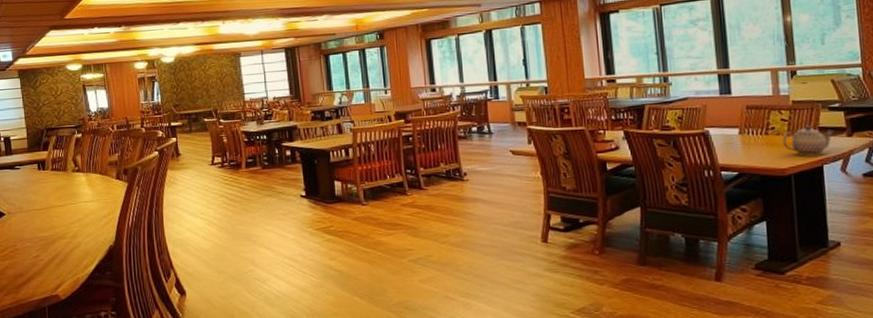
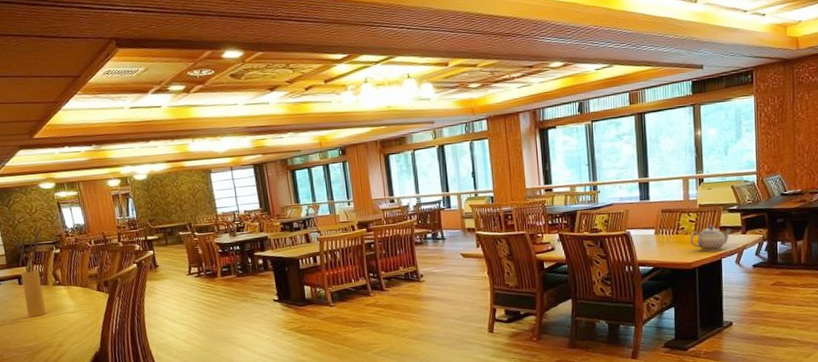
vase: none [36,111,66,206] -> present [13,228,46,318]

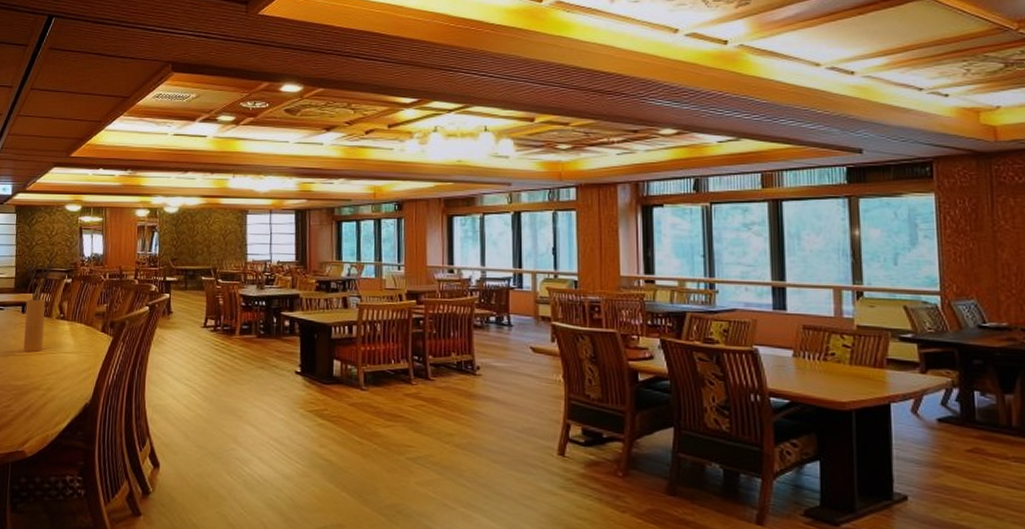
teapot: present [689,224,731,252] -> none [843,354,904,391]

